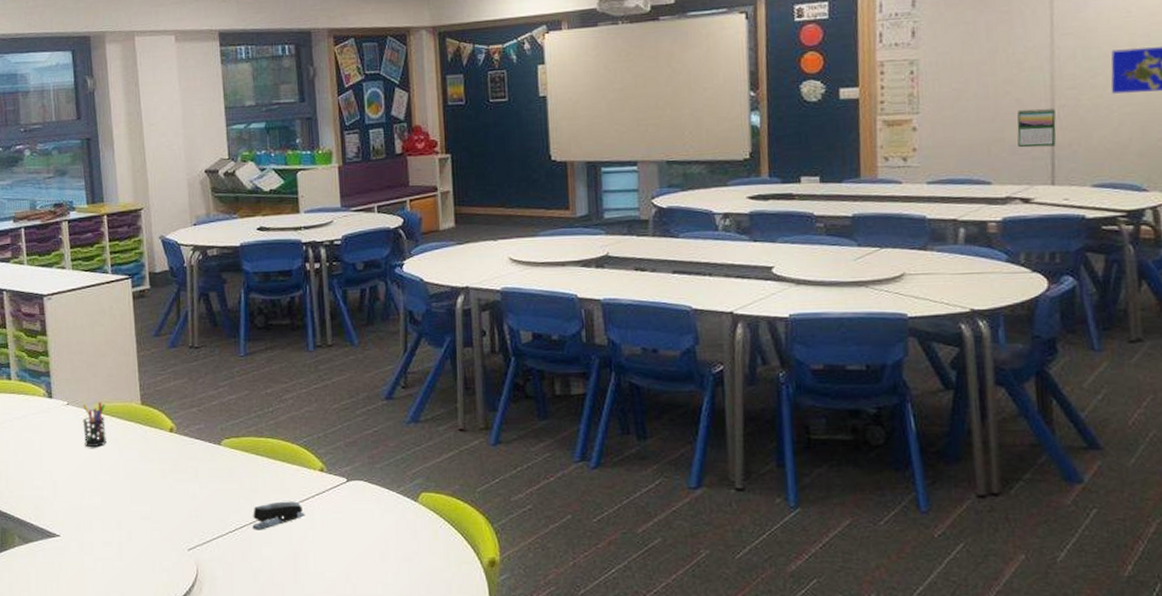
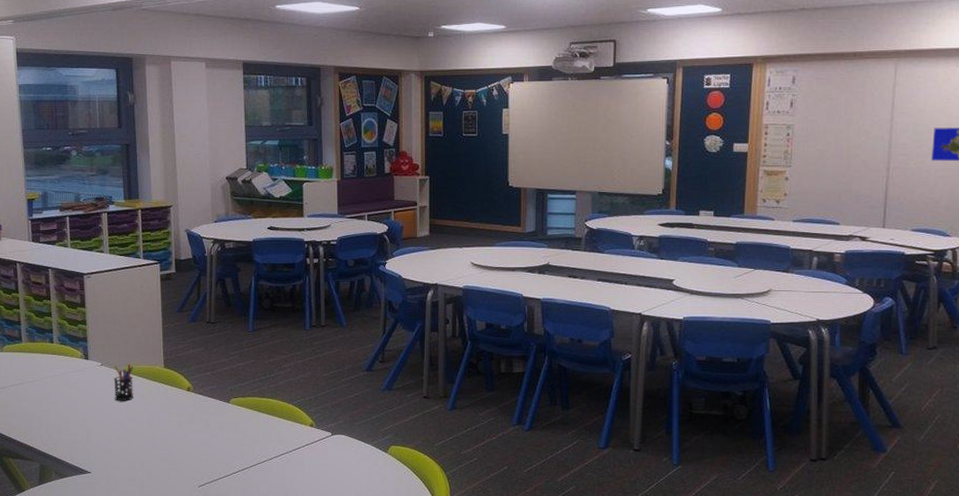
stapler: present [252,501,305,530] -> none [252,449,296,472]
calendar: present [1017,108,1056,148] -> none [861,168,890,198]

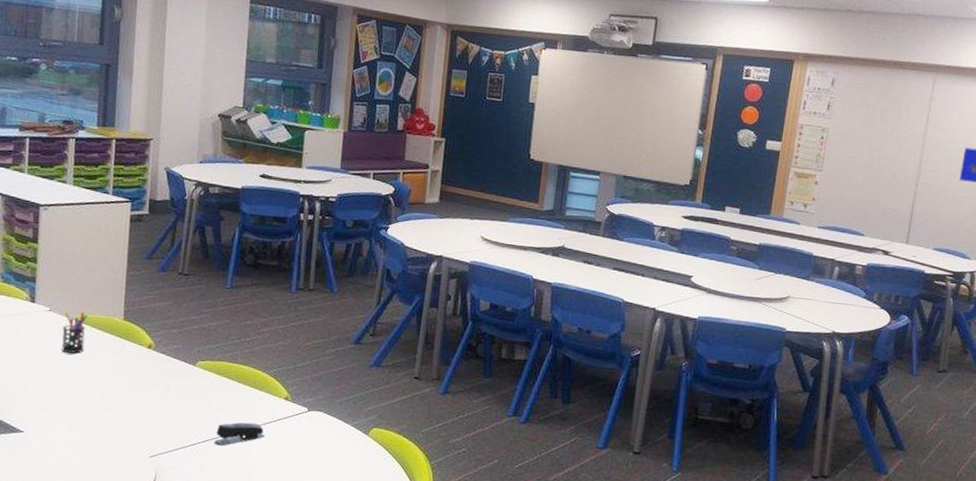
stapler: none [252,449,296,472] -> present [214,422,265,446]

